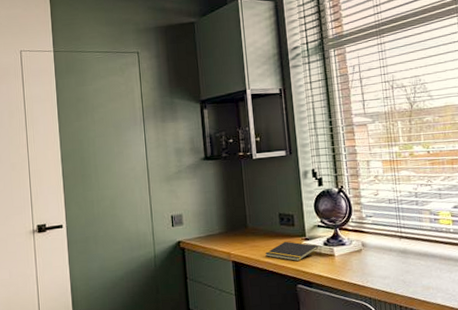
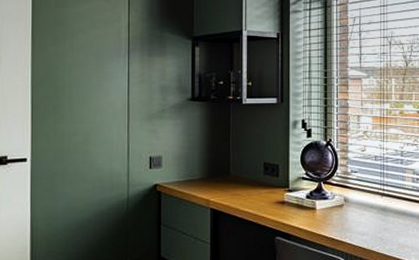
notepad: present [265,241,319,262] -> none [246,191,301,213]

